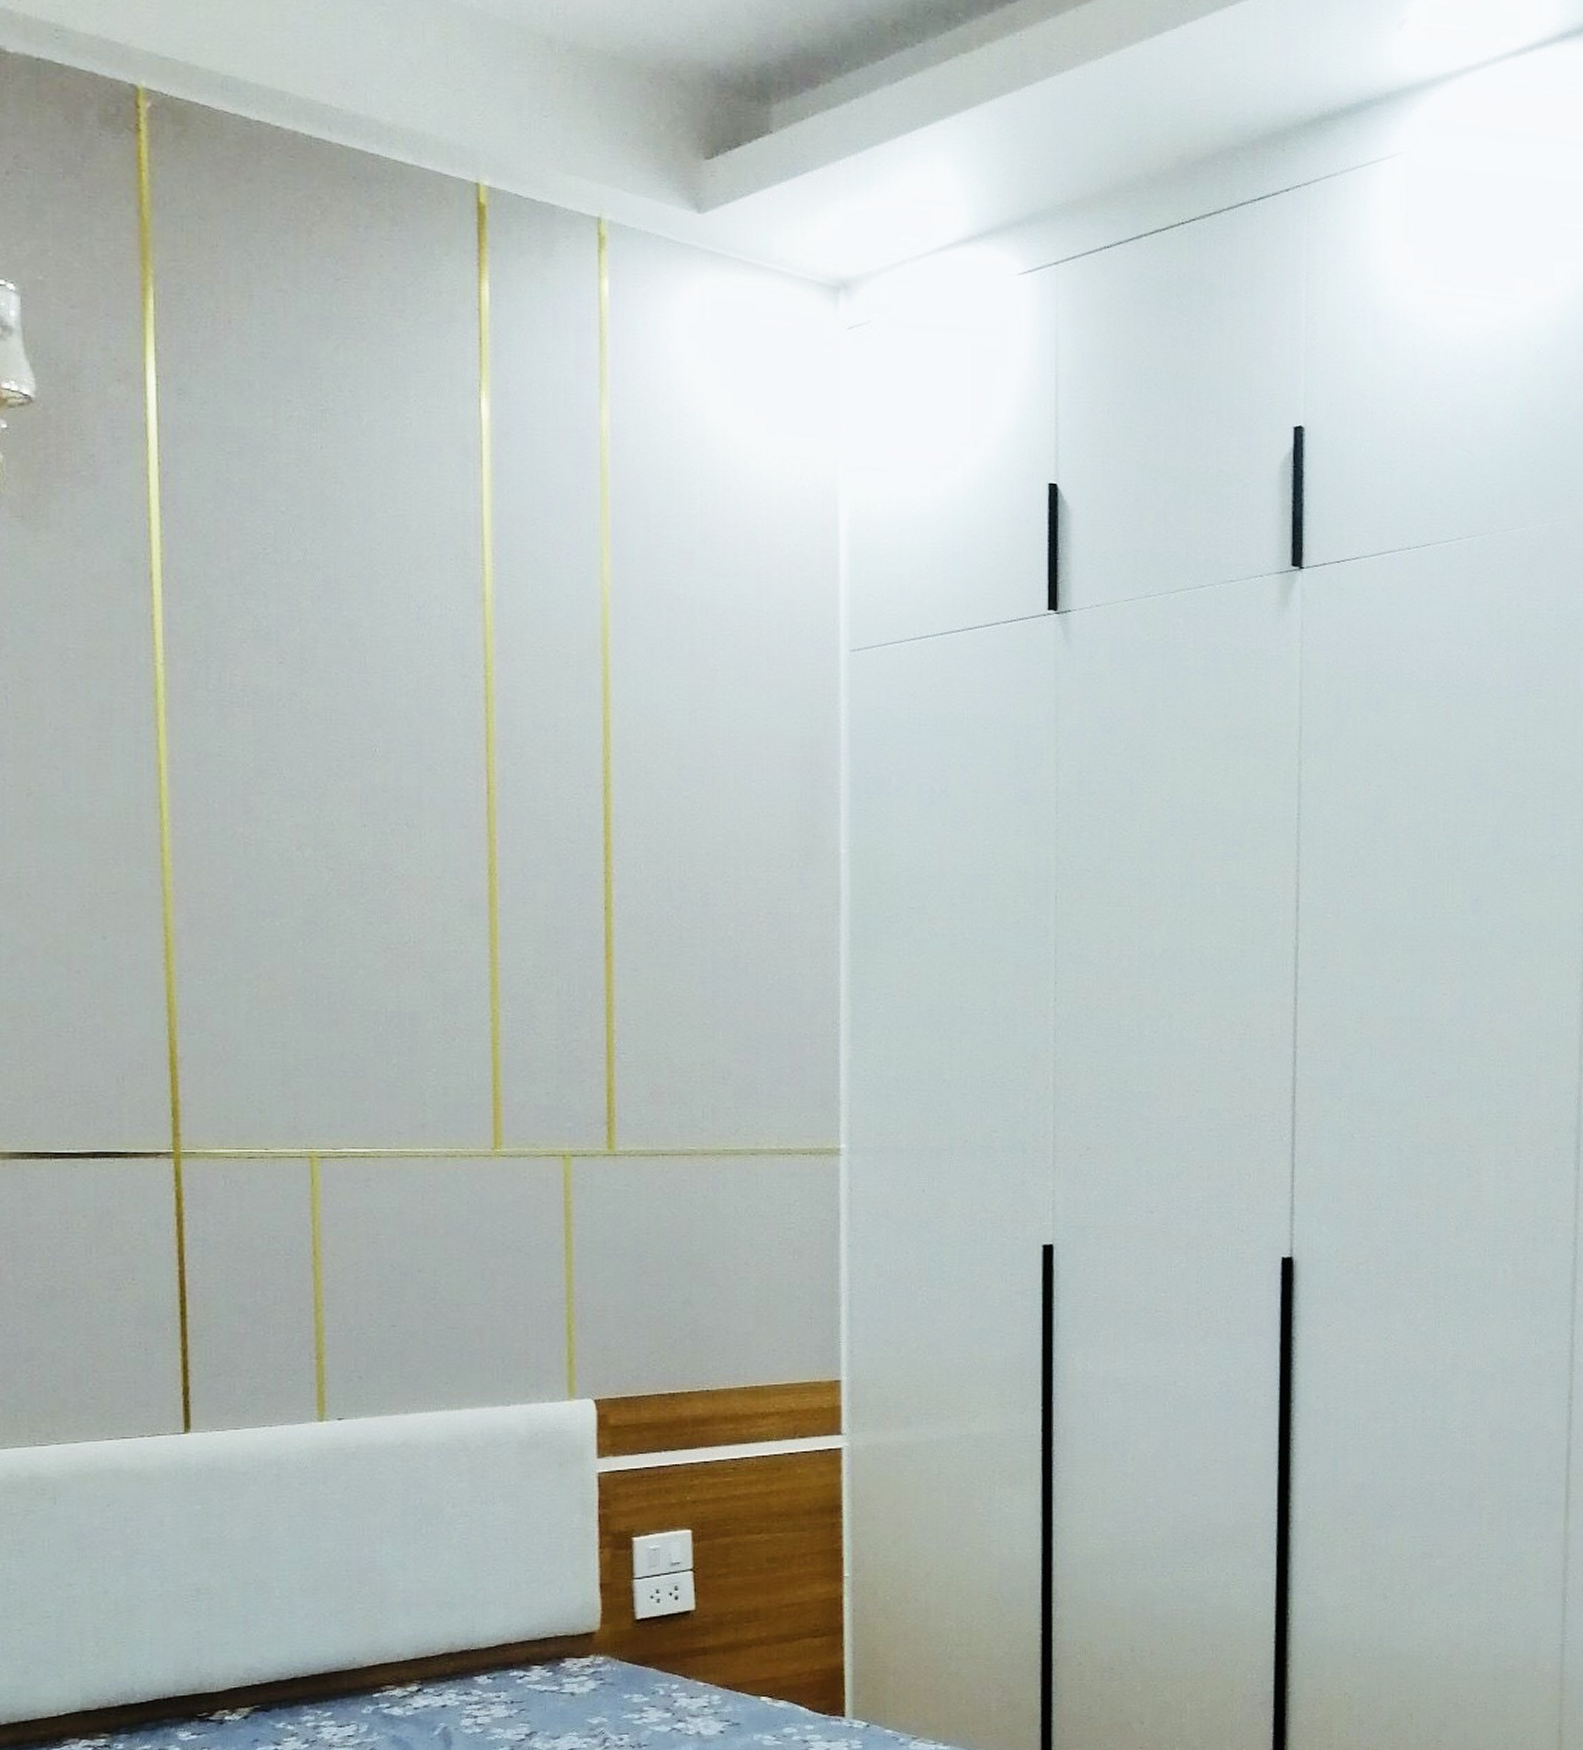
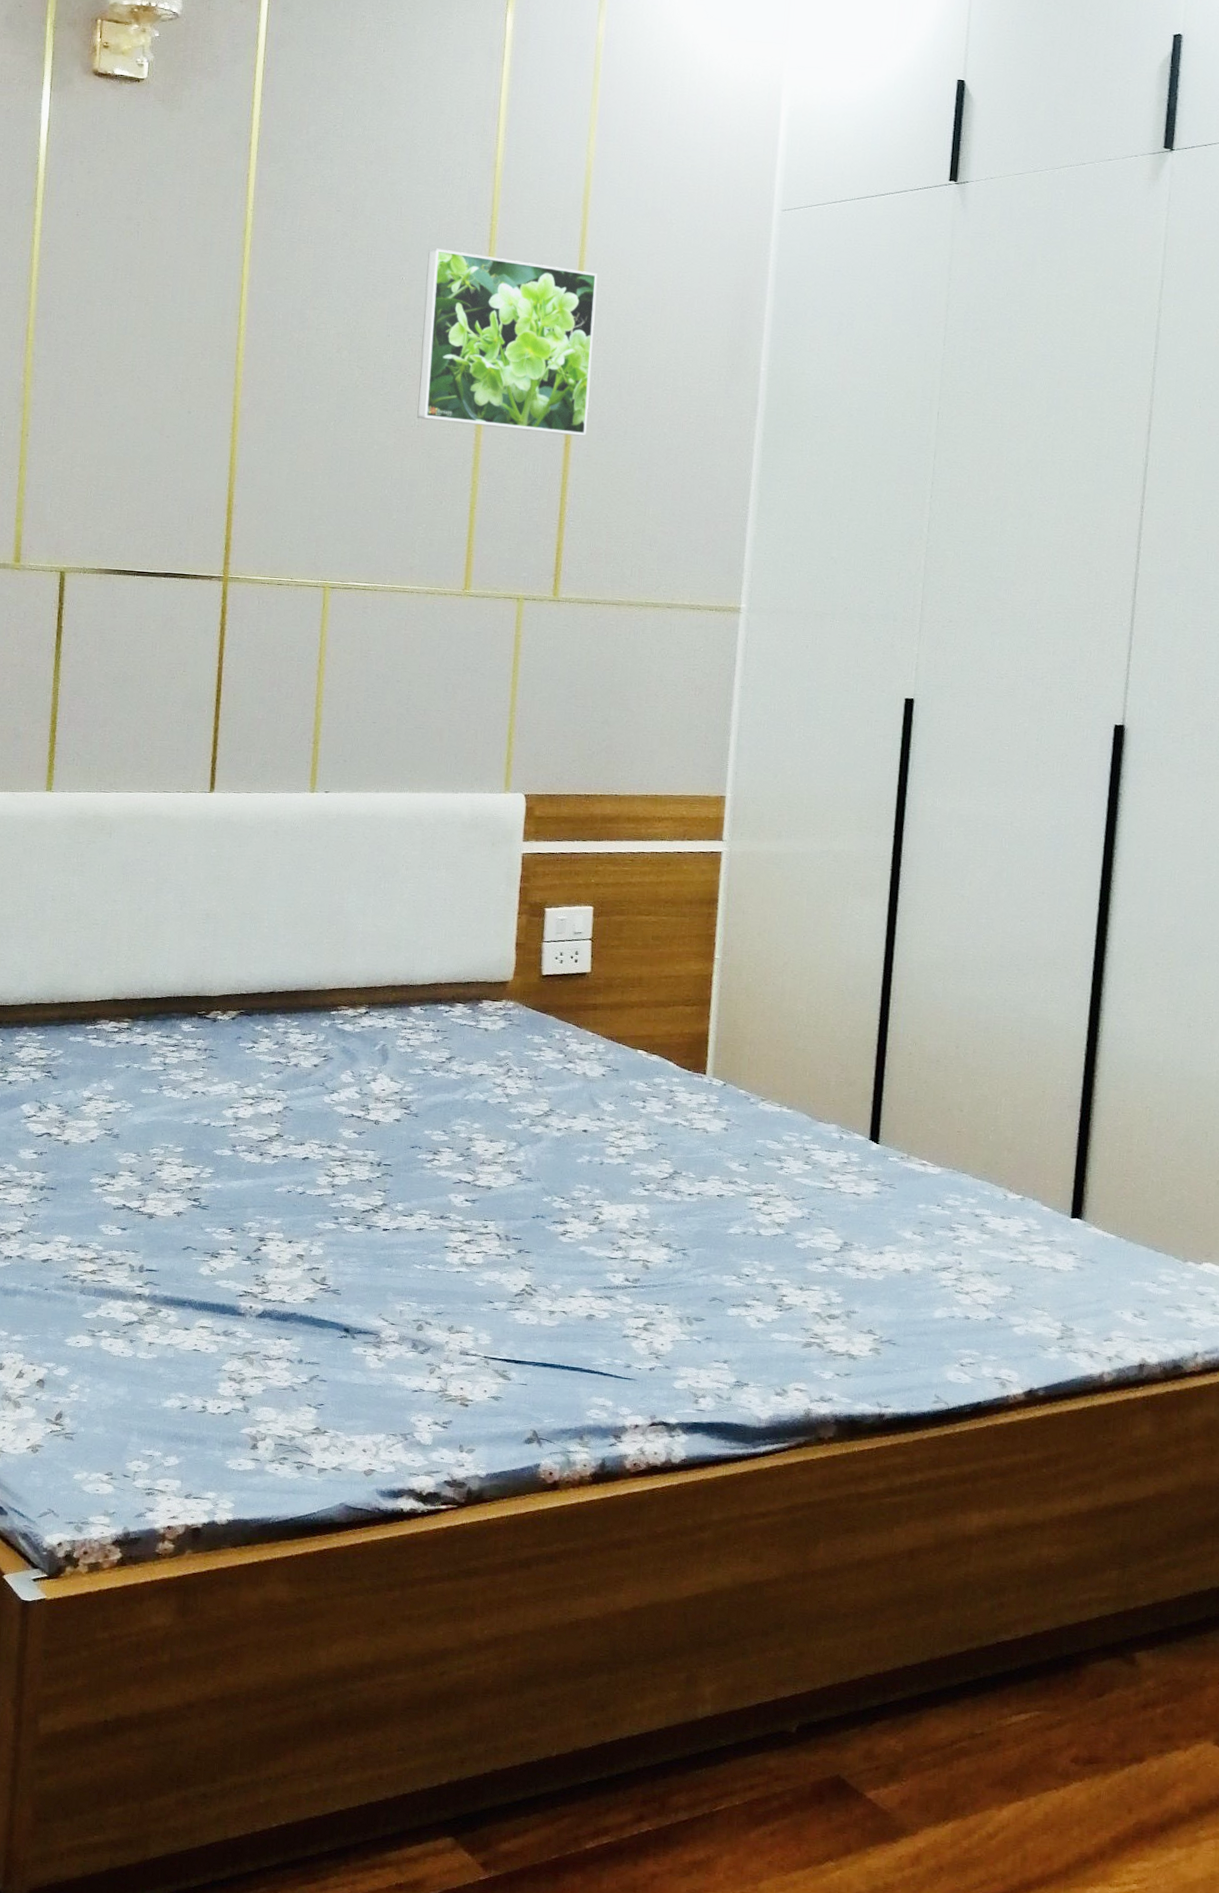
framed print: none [407,709,631,945] -> present [417,248,597,436]

